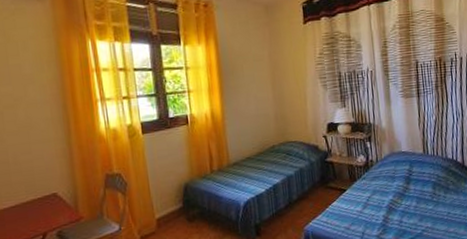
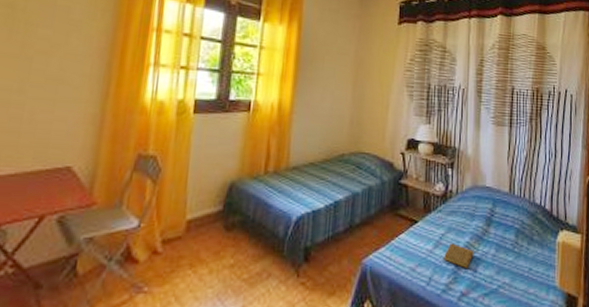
book: none [372,202,403,222] -> present [444,243,480,270]

